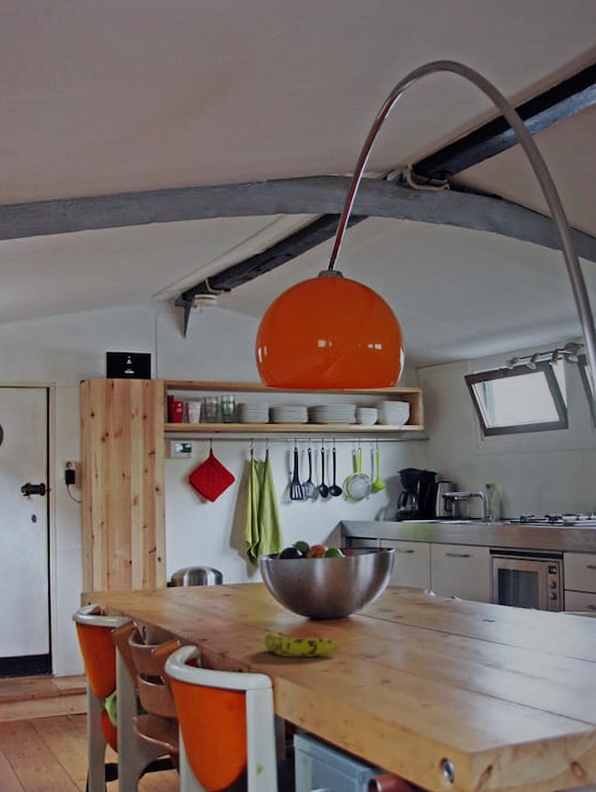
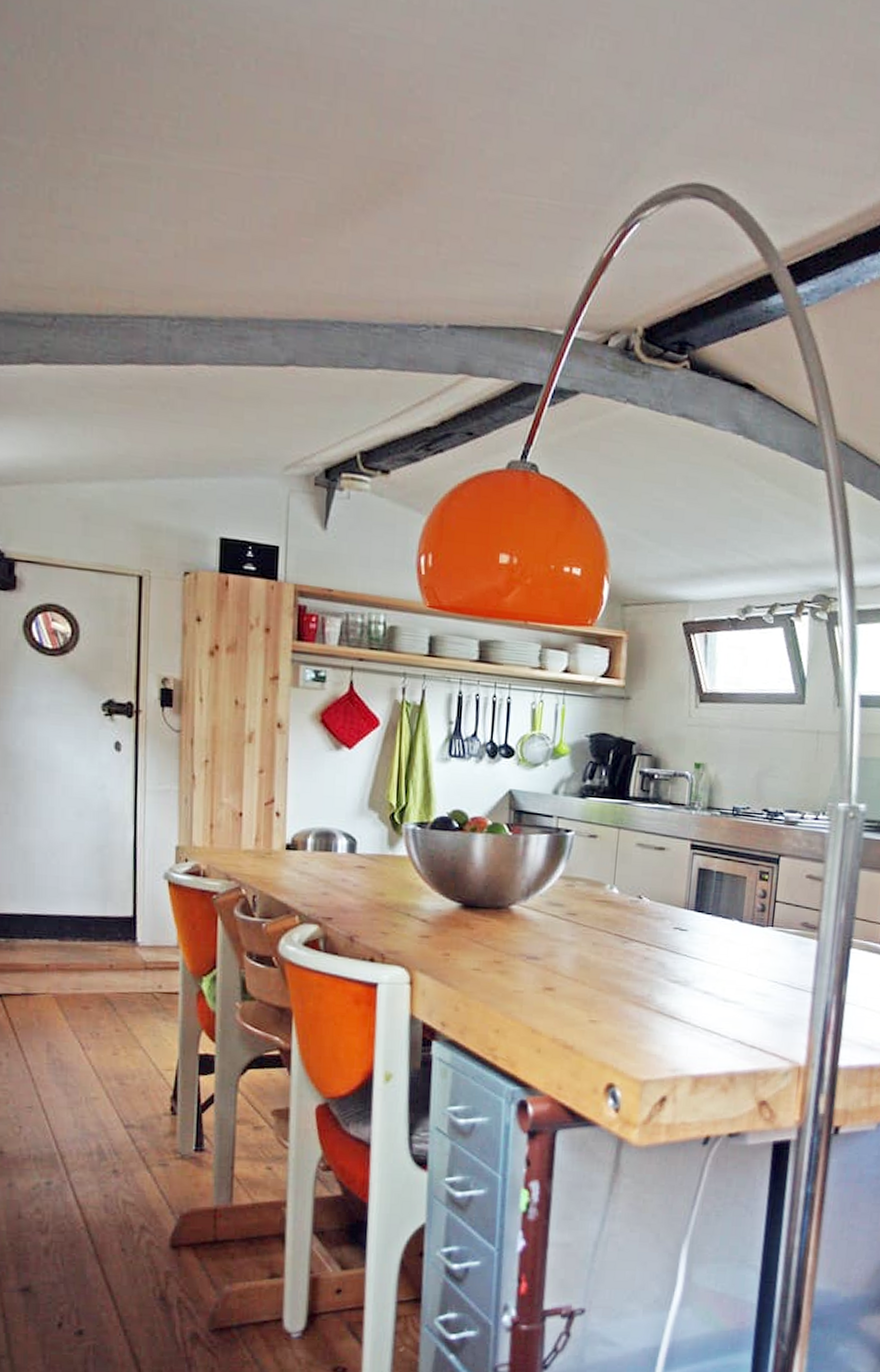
fruit: present [263,632,341,658] -> none [403,917,498,953]

